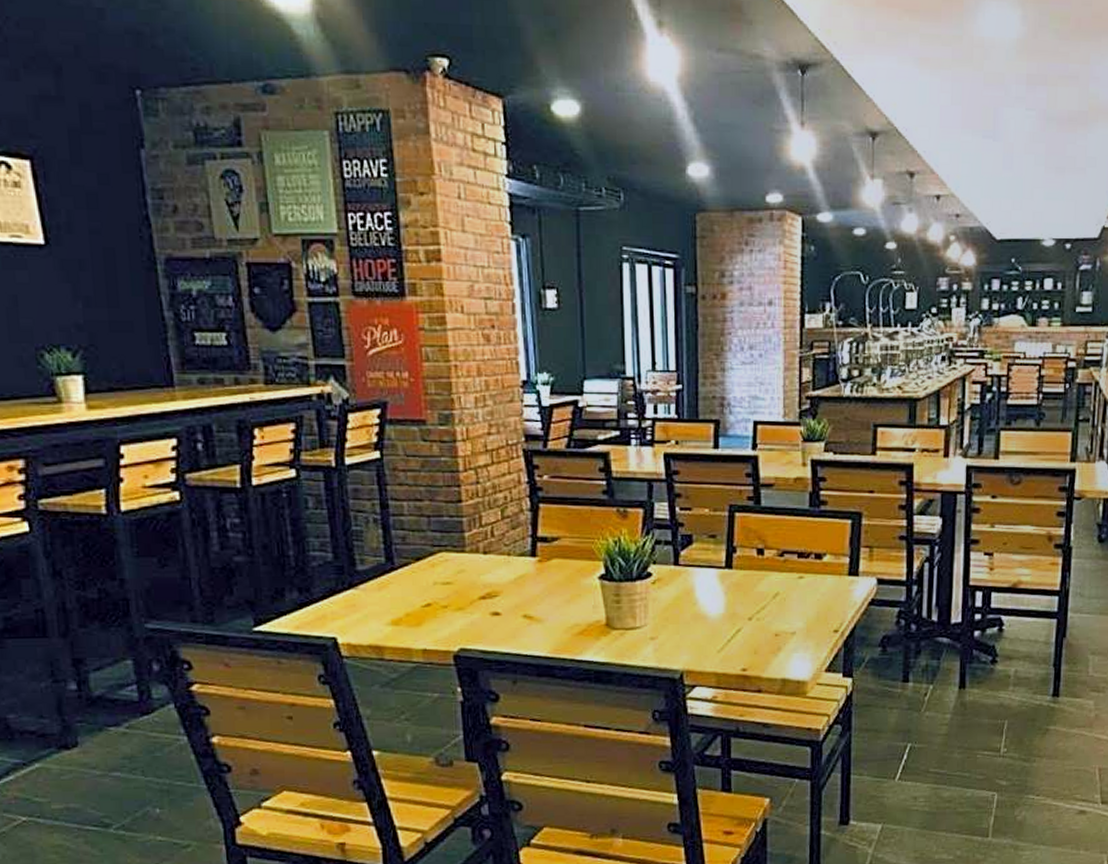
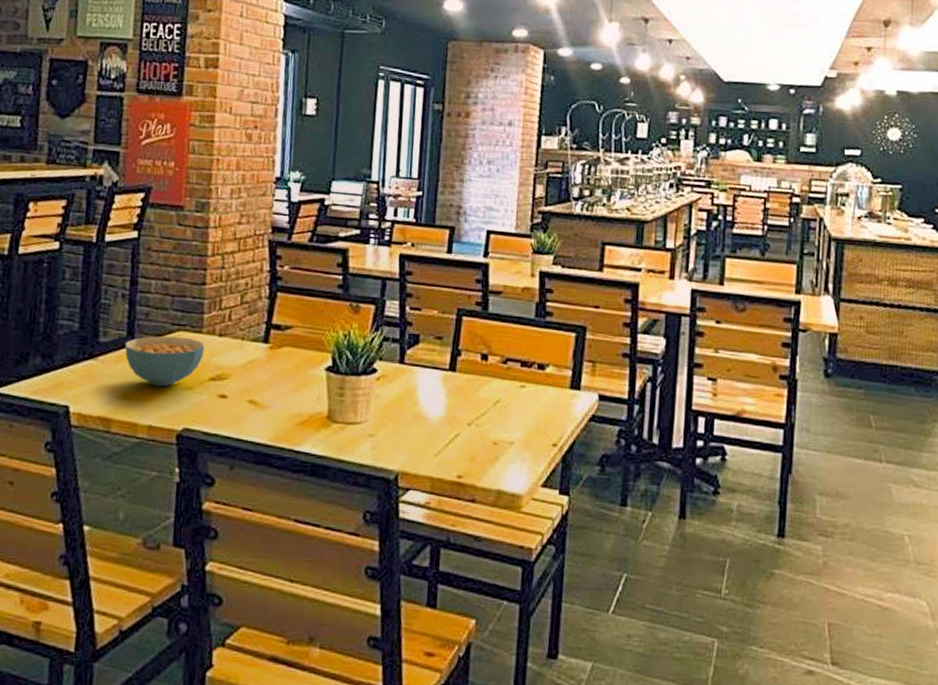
cereal bowl: none [384,558,470,610] -> present [124,336,205,387]

